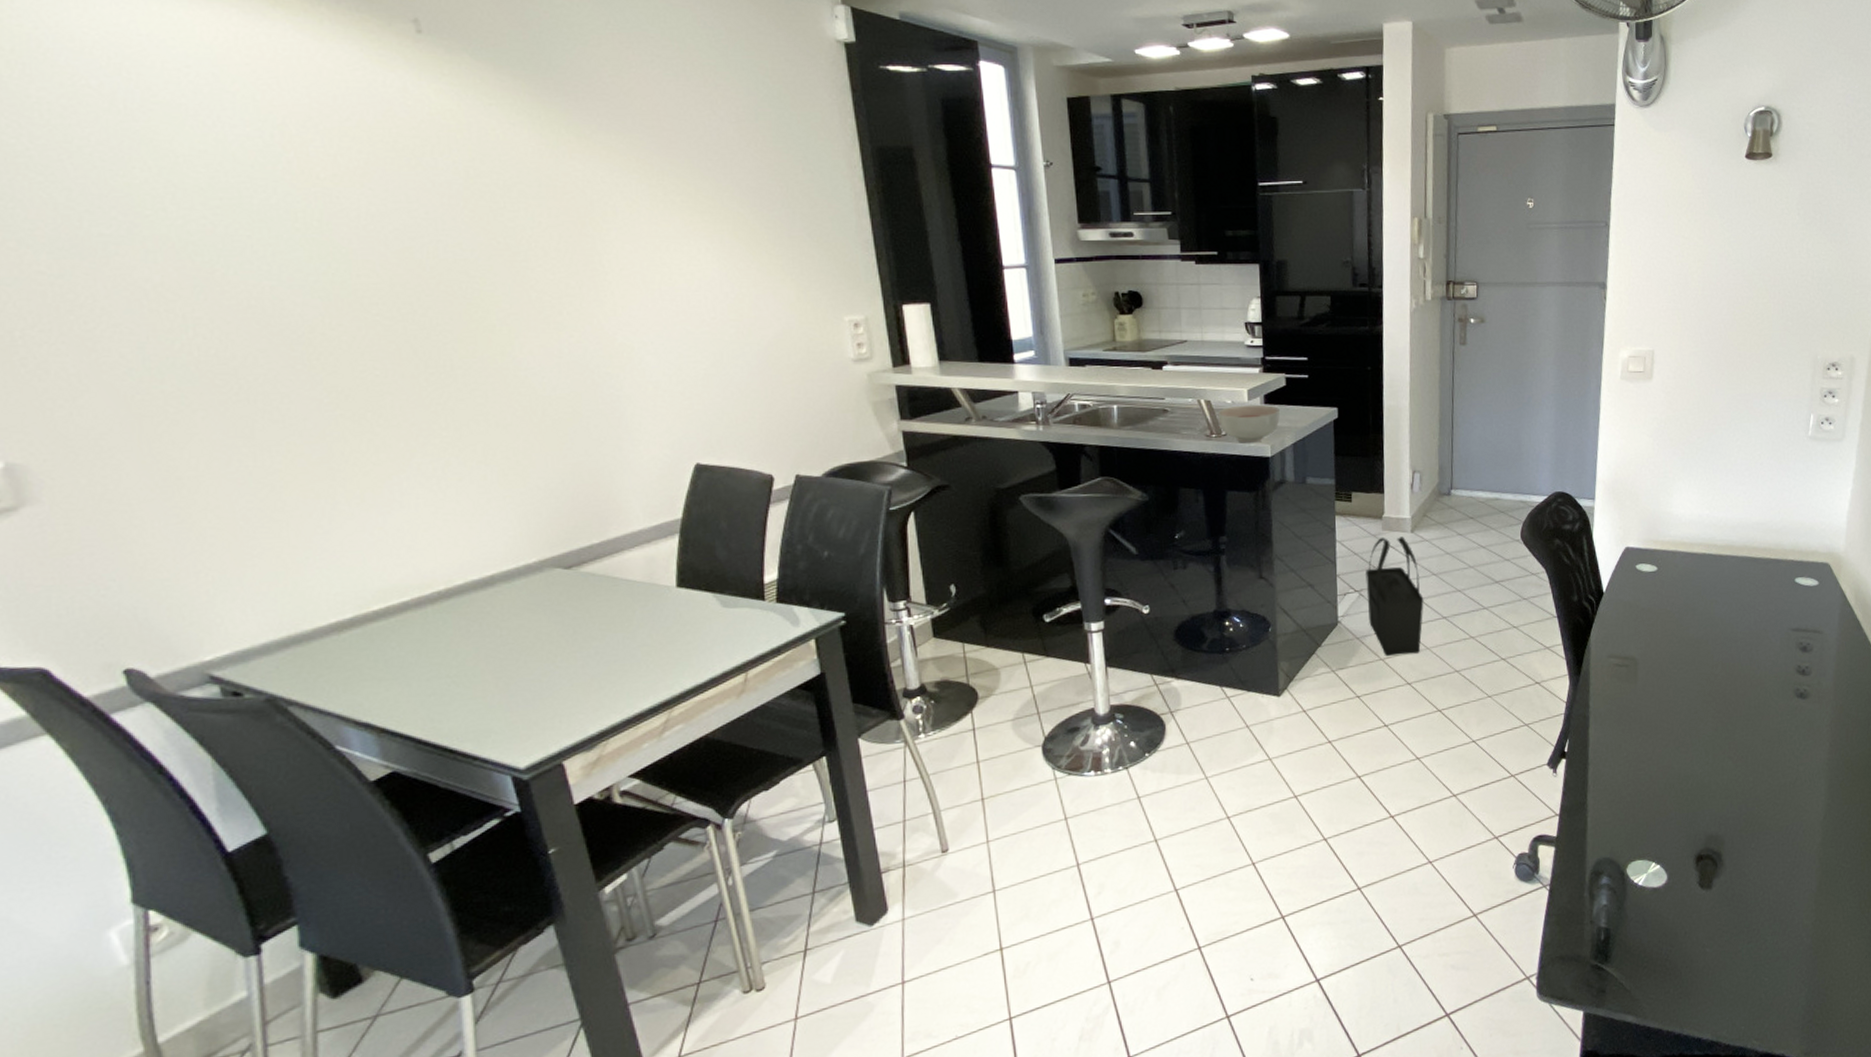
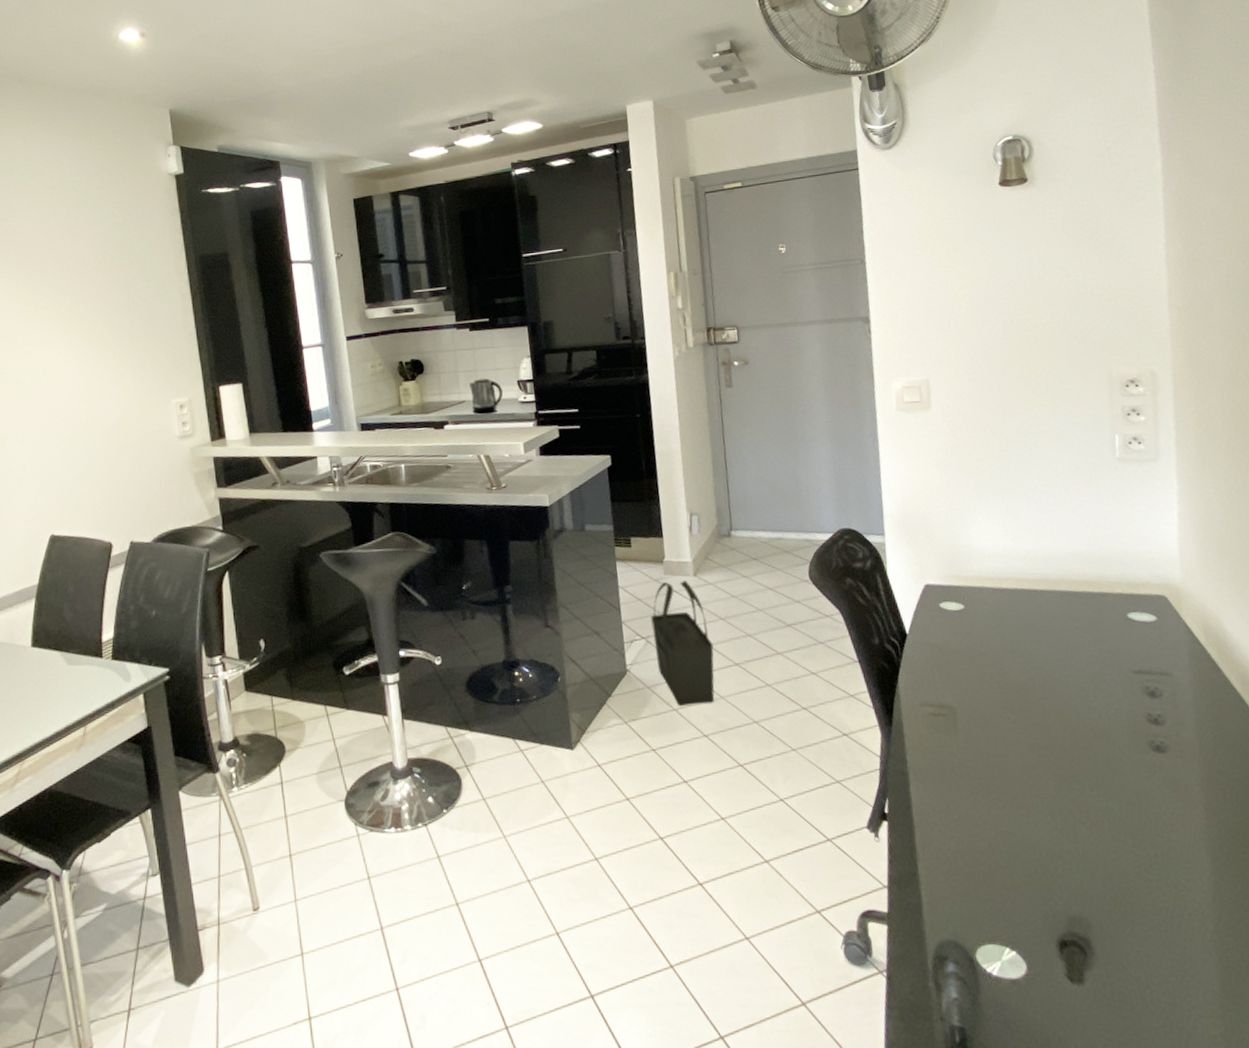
kettle: none [1192,317,1228,357] -> present [469,378,503,415]
bowl: present [1218,404,1280,443] -> none [497,456,556,494]

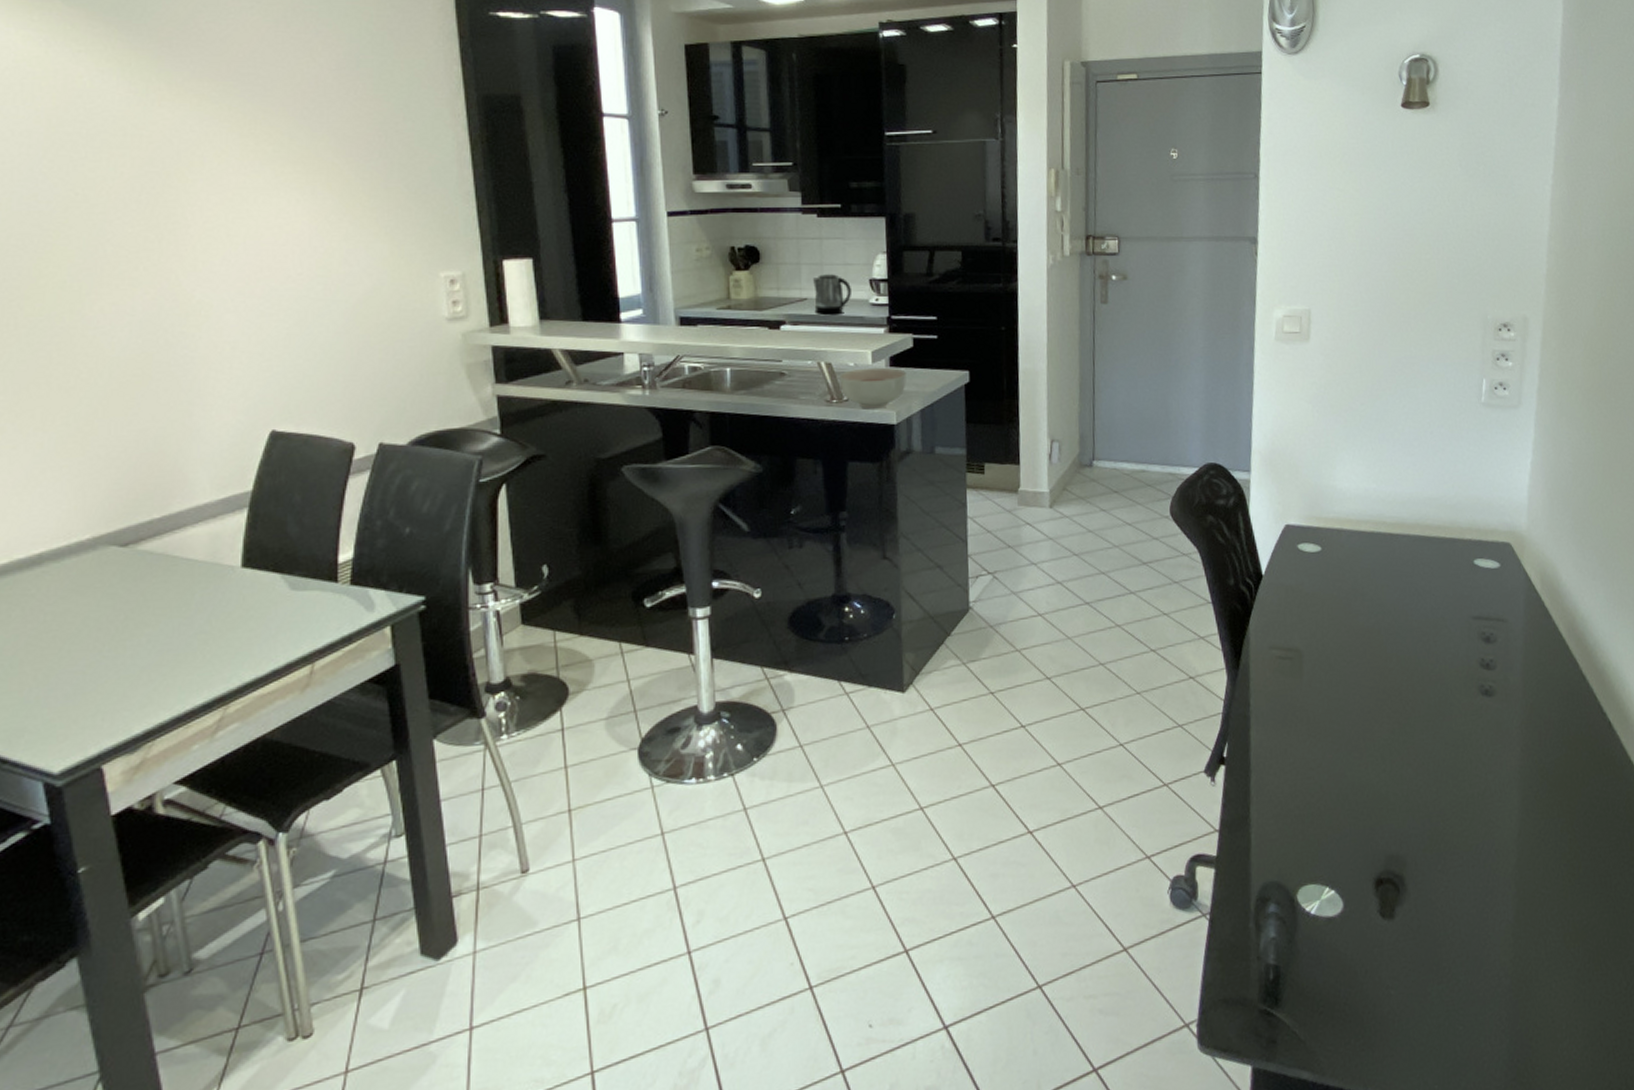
bowl: none [497,456,556,494] -> present [839,367,906,409]
shopping bag: present [650,580,715,706] -> none [1000,512,1065,647]

